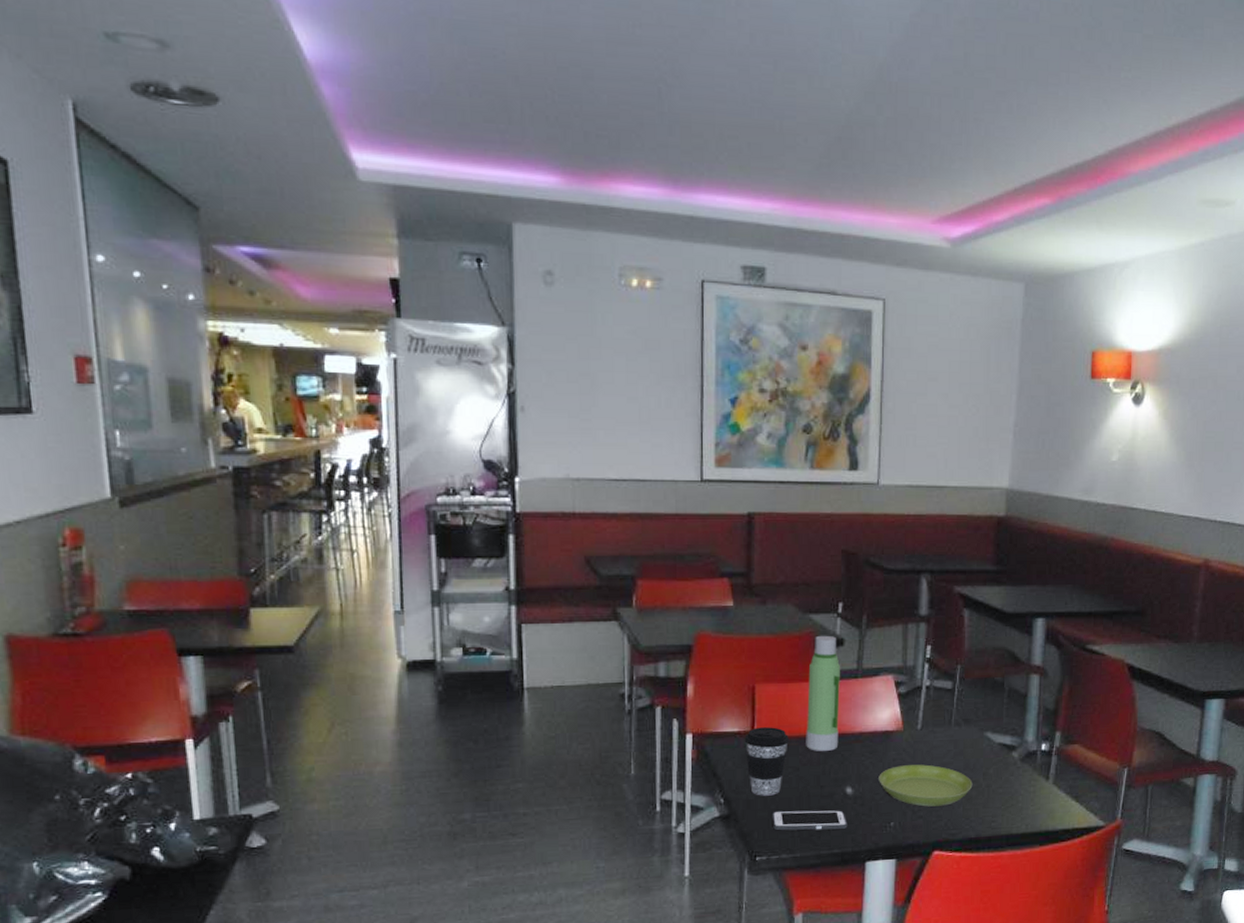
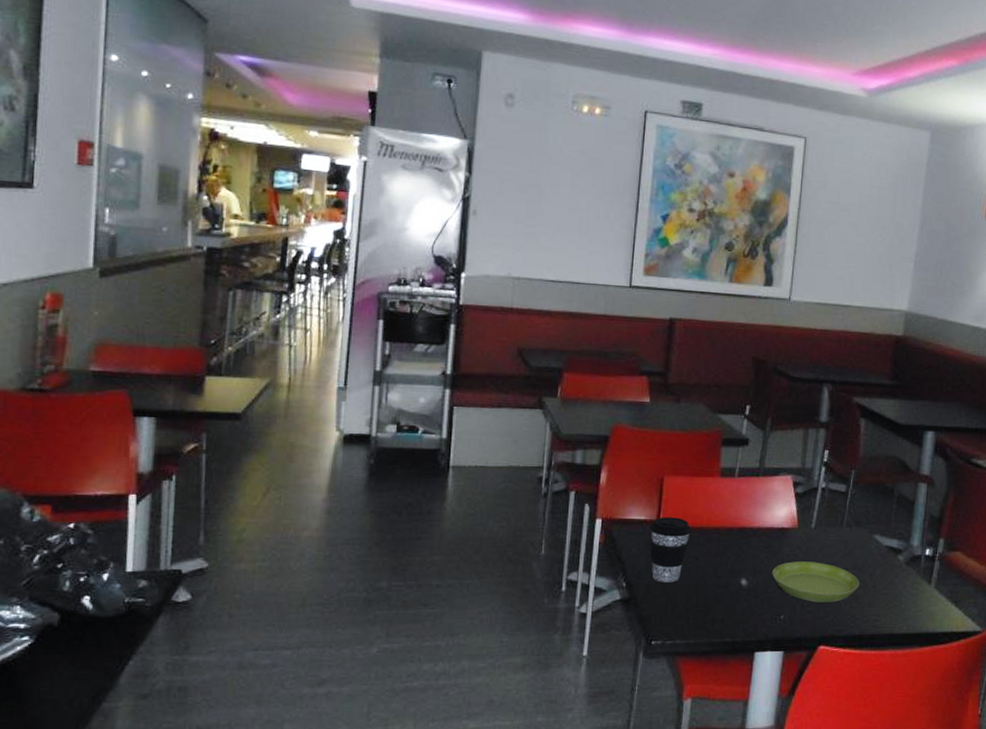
cell phone: present [772,810,848,831] -> none [669,597,740,619]
water bottle: present [806,635,841,751] -> none [706,434,745,543]

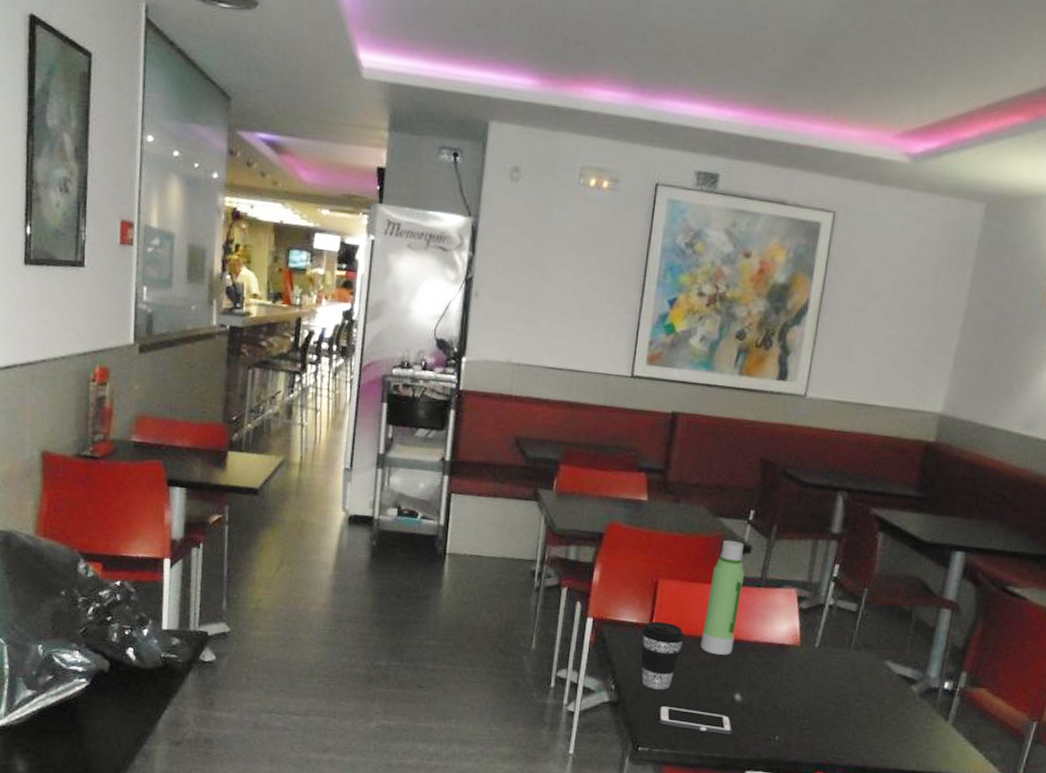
cell phone: none [669,597,740,619] -> present [658,705,733,734]
water bottle: none [706,434,745,543] -> present [700,539,745,655]
saucer: present [772,561,860,603] -> none [769,680,866,729]

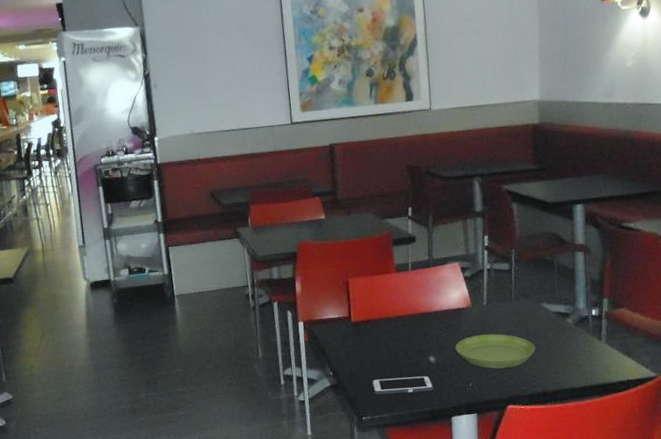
coffee cup: present [641,621,686,690] -> none [344,311,380,368]
water bottle: present [700,539,745,655] -> none [389,234,420,329]
saucer: none [769,680,866,729] -> present [455,333,536,369]

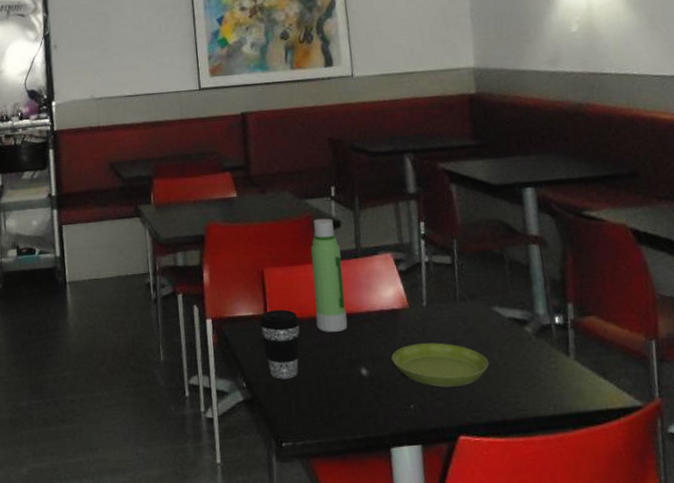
coffee cup: none [344,311,380,368] -> present [259,309,301,379]
cell phone: present [371,375,434,395] -> none [292,392,368,415]
water bottle: none [389,234,420,329] -> present [310,218,348,332]

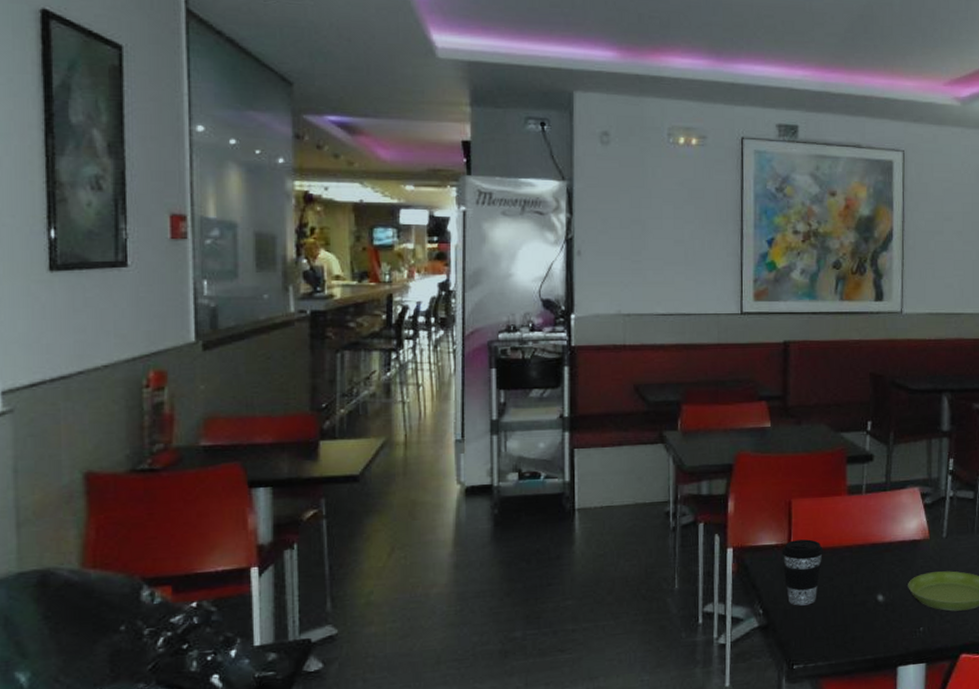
water bottle: present [310,218,348,332] -> none [839,451,871,561]

